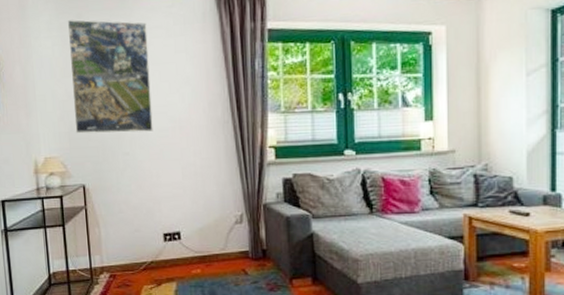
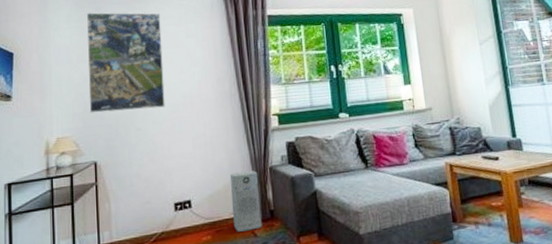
air purifier: none [221,206,253,268] -> present [230,171,262,232]

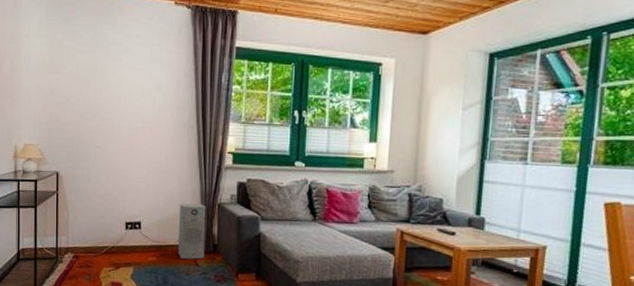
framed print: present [86,12,165,113] -> none [54,22,128,129]

